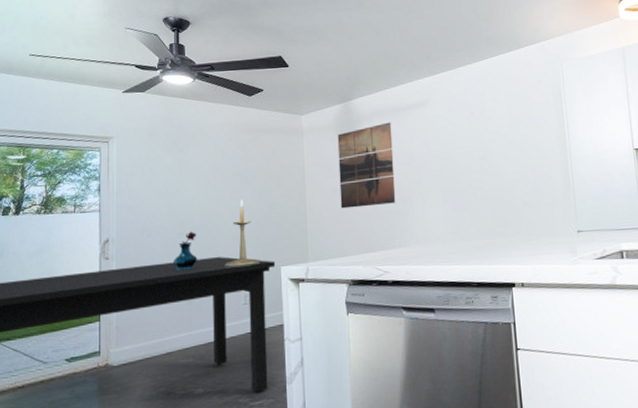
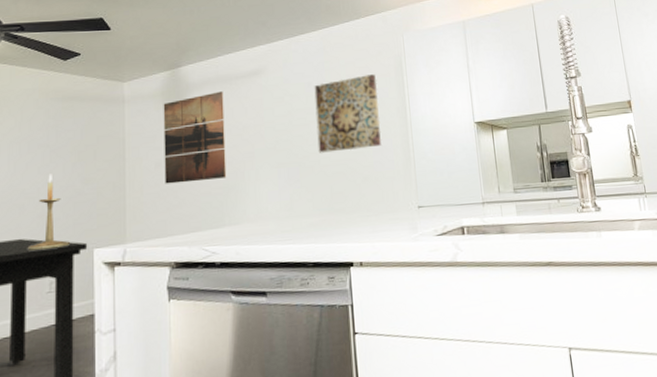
wall art: none [476,103,542,180] -> present [314,74,382,153]

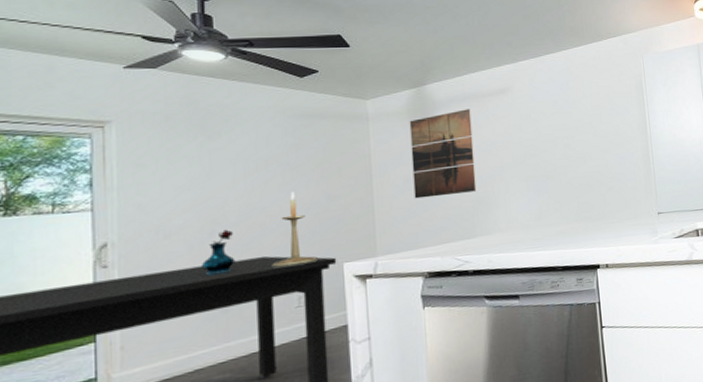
wall art: present [314,74,382,153] -> none [560,93,625,167]

